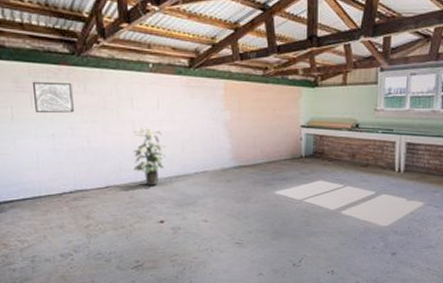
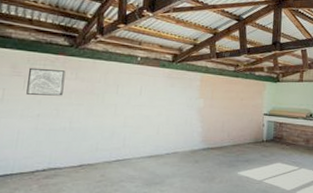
indoor plant: present [133,126,166,185] -> none [109,110,142,165]

